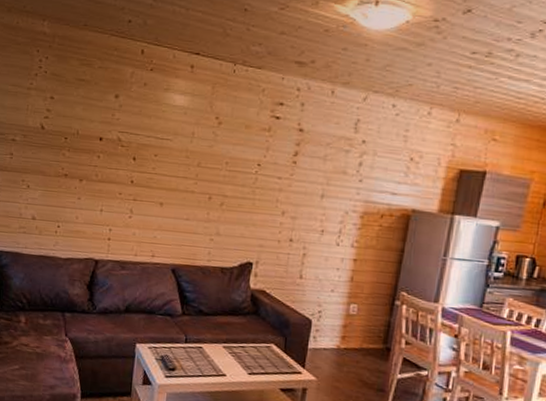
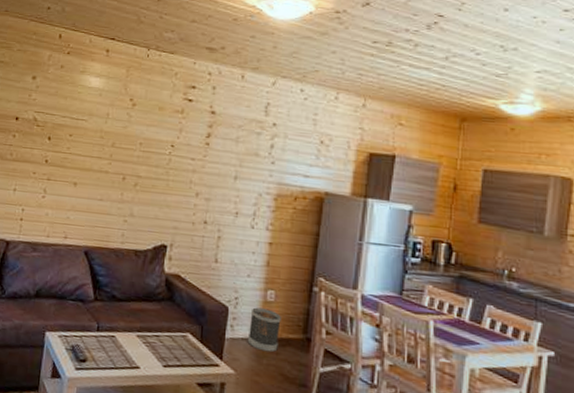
wastebasket: none [329,320,363,361] -> present [247,307,281,353]

